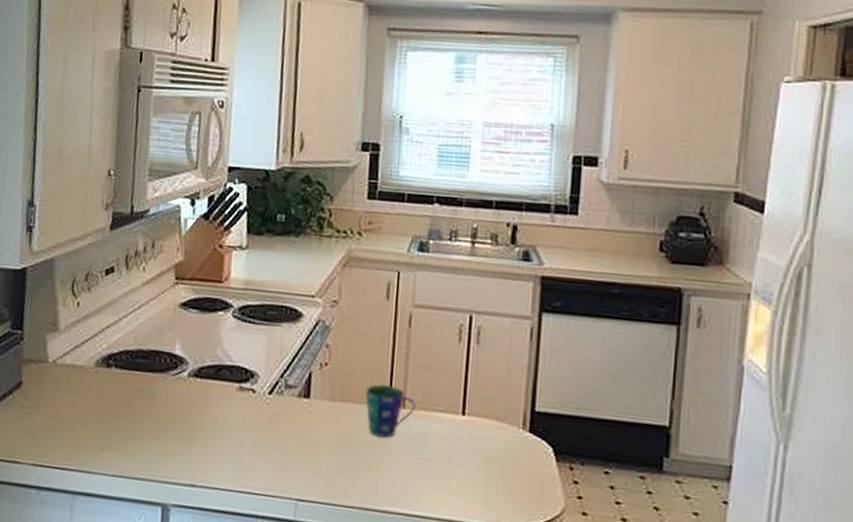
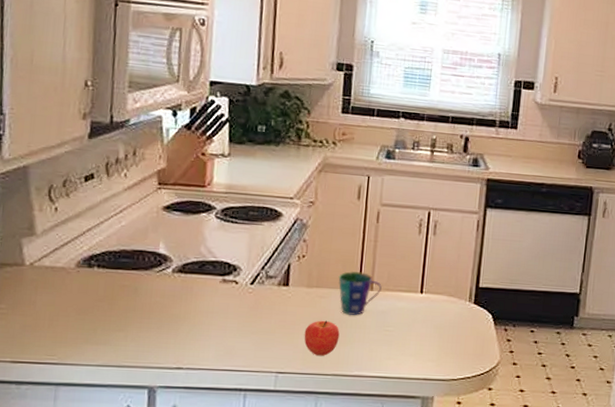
fruit: none [327,440,368,484] -> present [304,320,340,356]

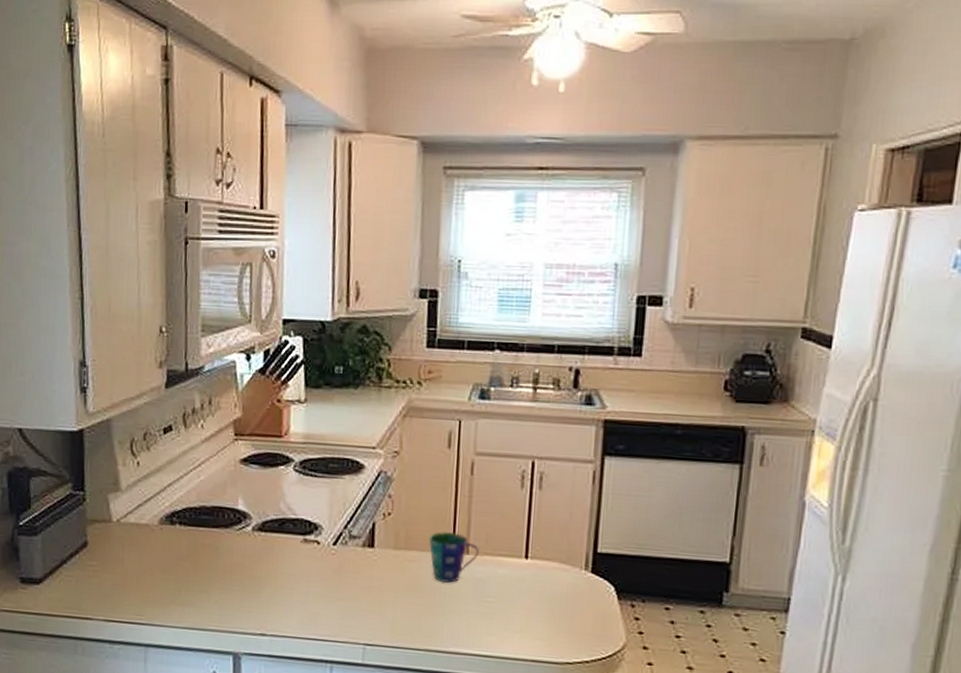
fruit: present [304,320,340,356] -> none [392,587,433,628]

